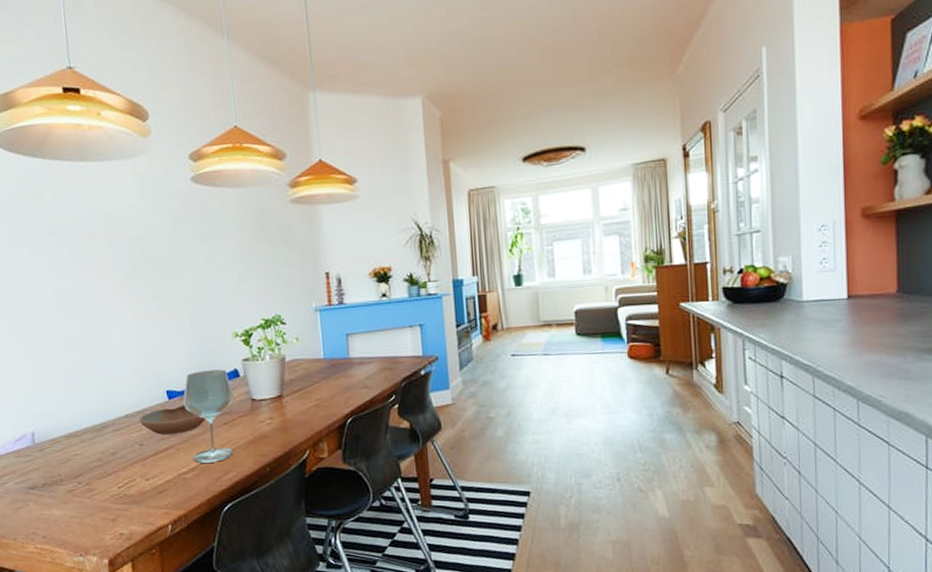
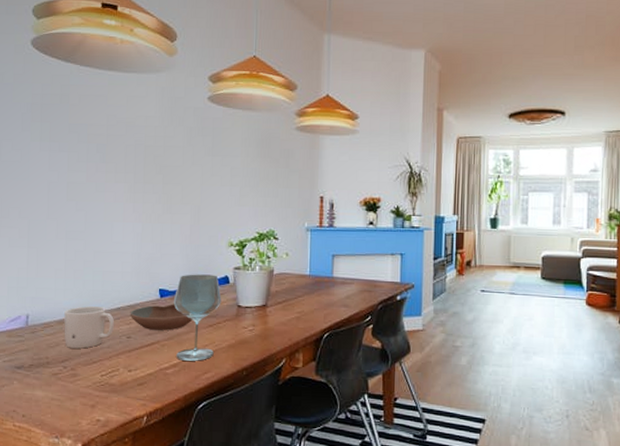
mug: none [70,416,125,463] -> present [63,306,115,349]

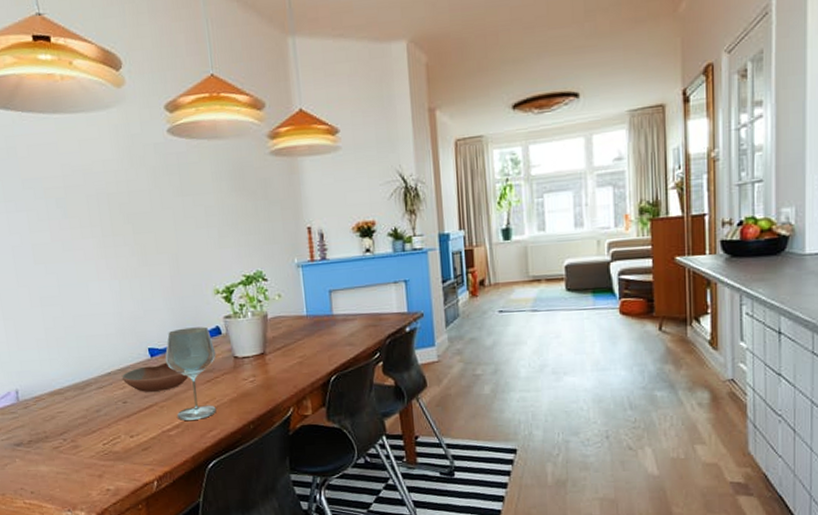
mug: present [63,306,115,349] -> none [53,373,109,420]

